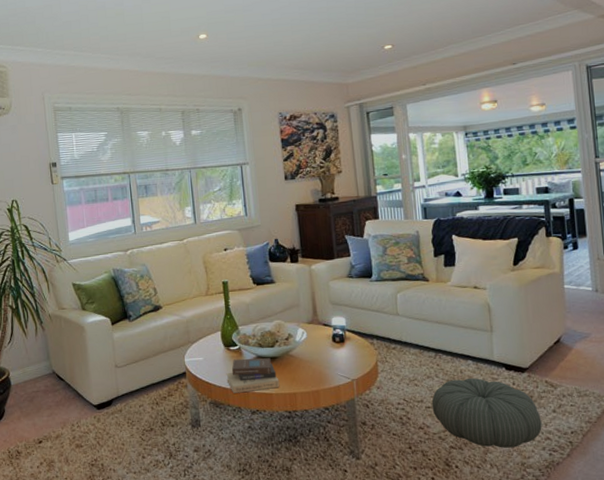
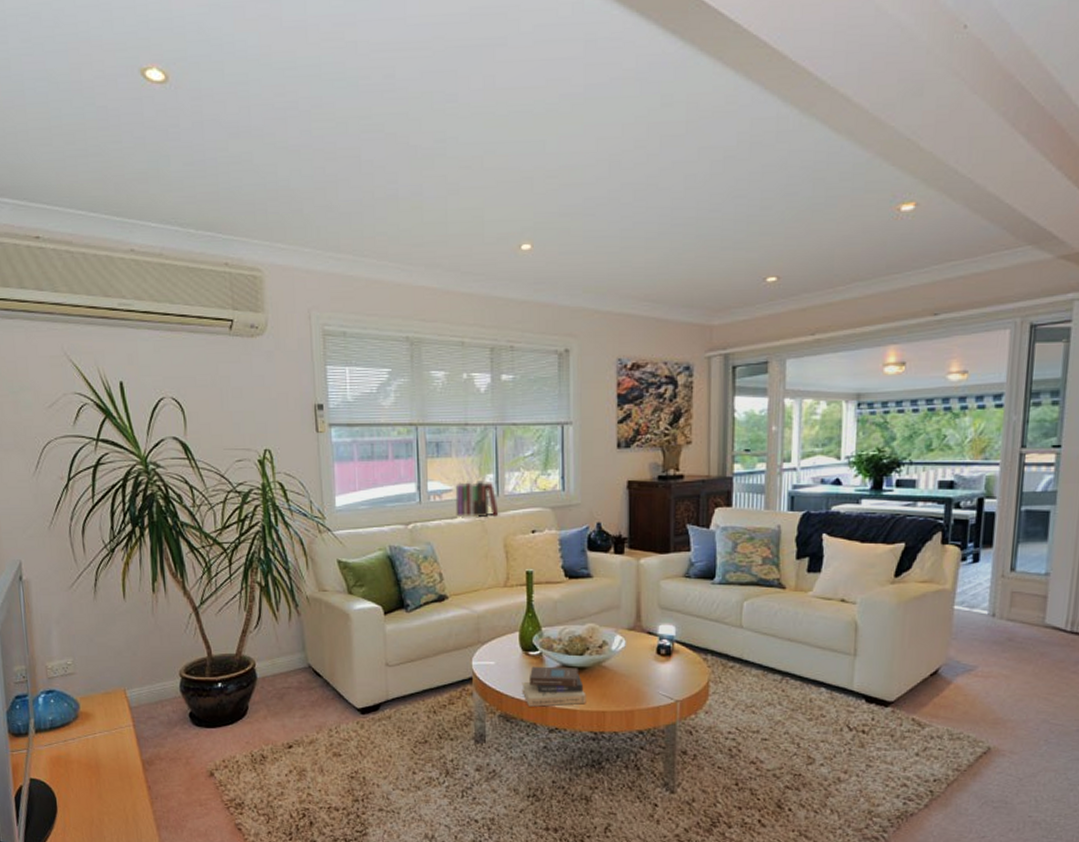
books: none [162,211,198,242] -> present [455,479,499,517]
pouf: present [431,377,542,448] -> none [769,708,900,793]

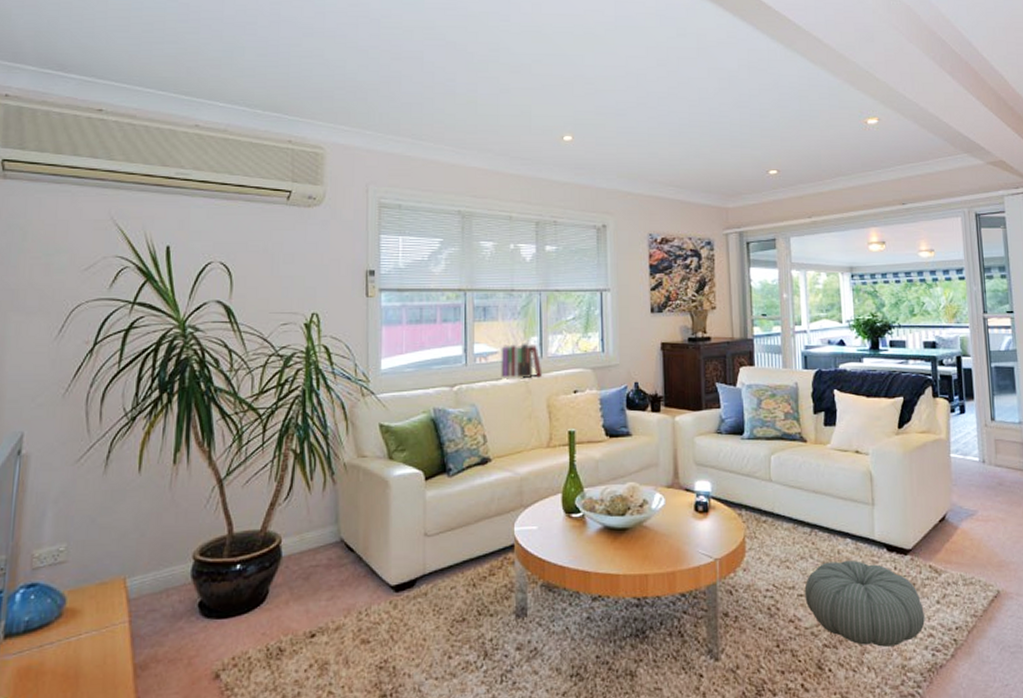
books: present [521,666,587,707] -> none [564,528,629,574]
pouf: none [769,708,900,793] -> present [804,559,925,647]

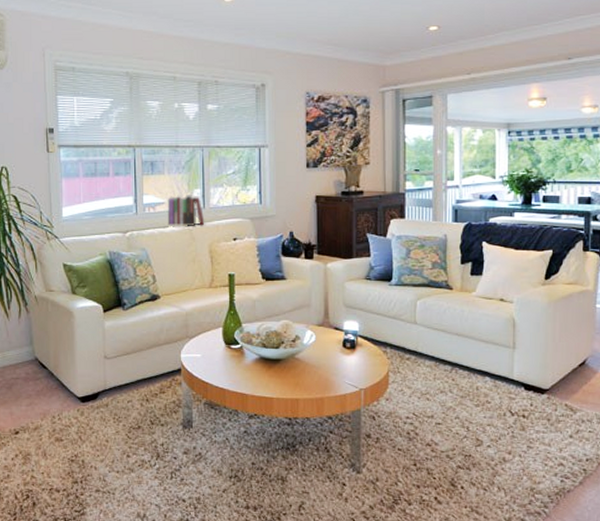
pouf: present [804,559,925,647] -> none [442,395,557,472]

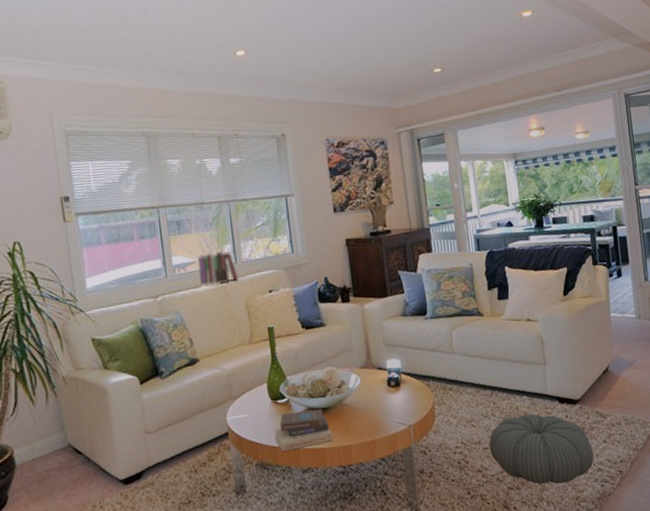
books: none [224,358,282,395] -> present [273,409,333,452]
pouf: none [442,395,557,472] -> present [489,413,594,484]

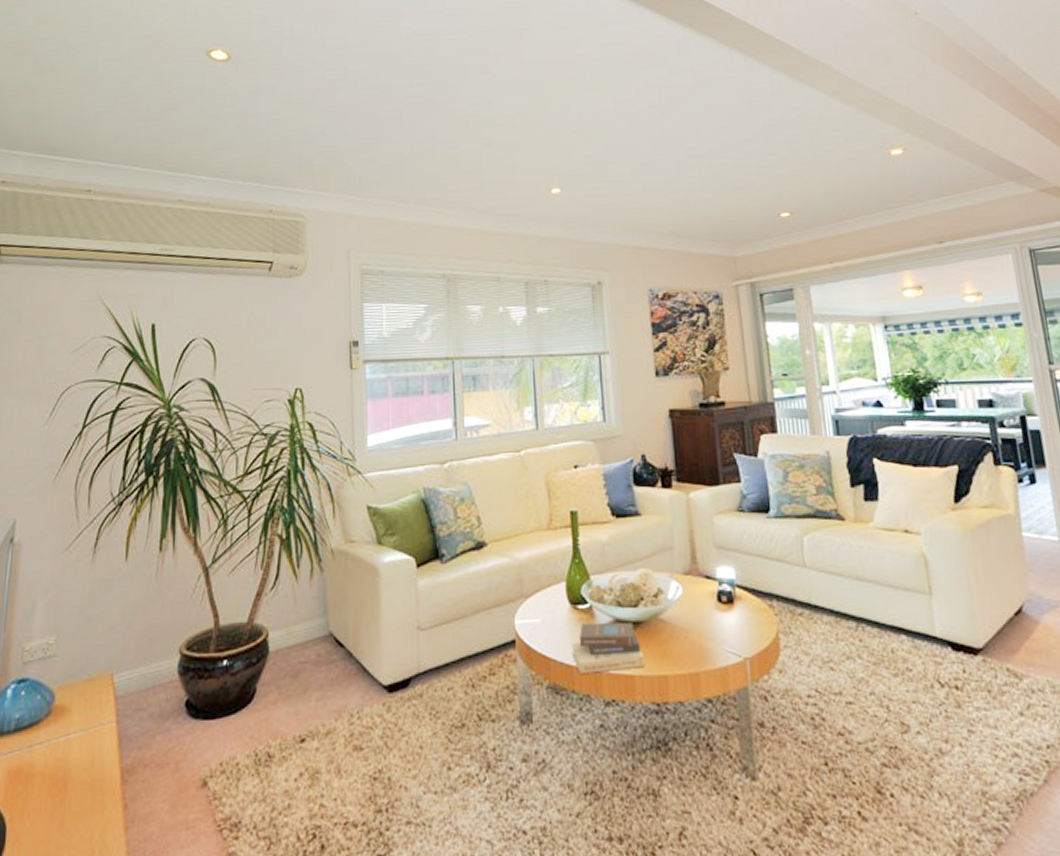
books: present [197,250,239,286] -> none [493,412,539,453]
pouf: present [489,413,594,484] -> none [854,660,1007,768]

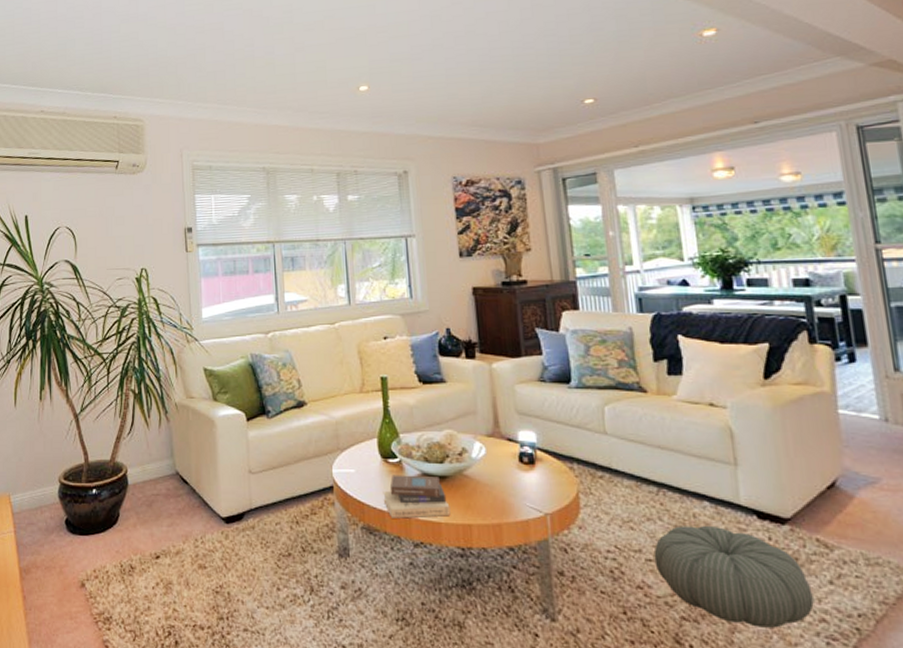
pouf: none [854,660,1007,768] -> present [653,525,814,628]

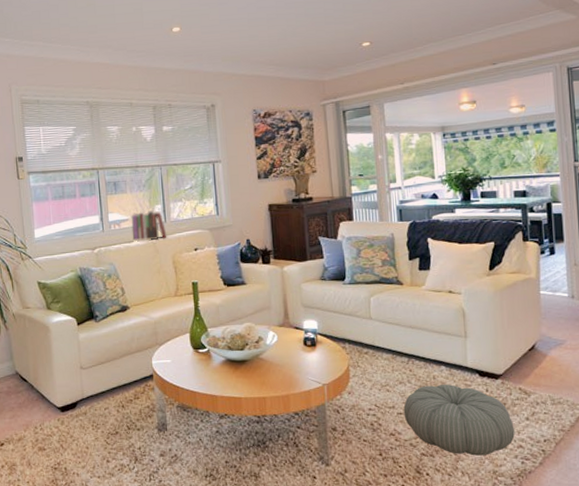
books: none [310,289,352,325] -> present [131,209,167,241]
books: present [383,475,451,519] -> none [194,361,249,397]

